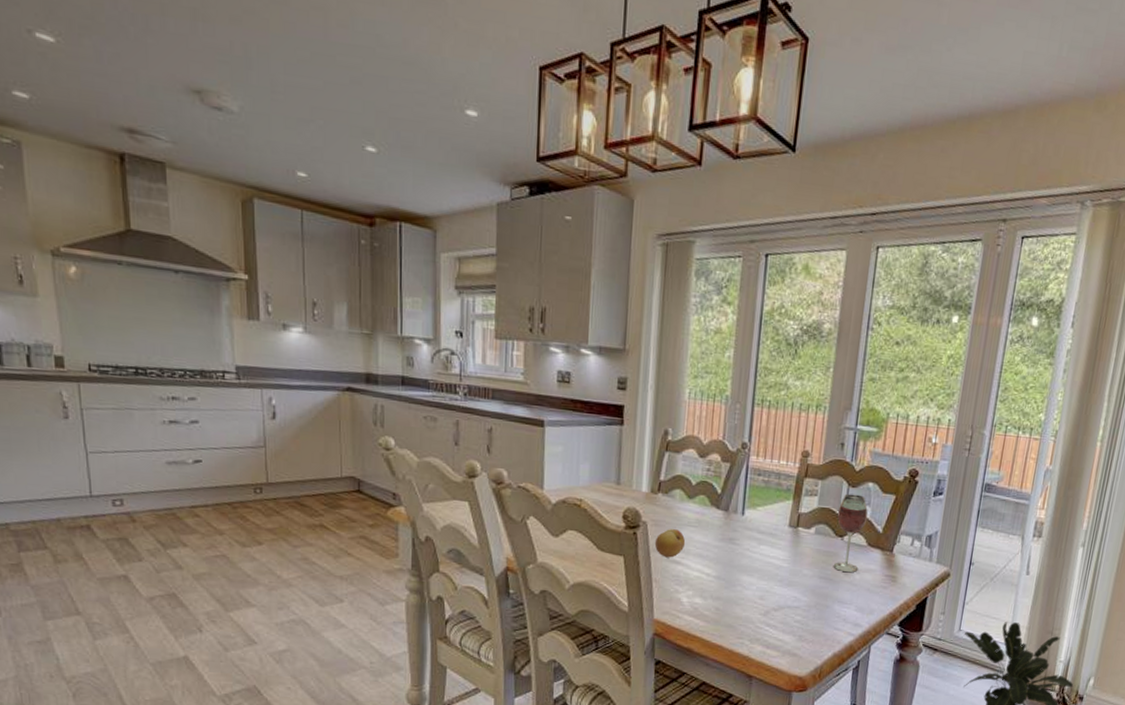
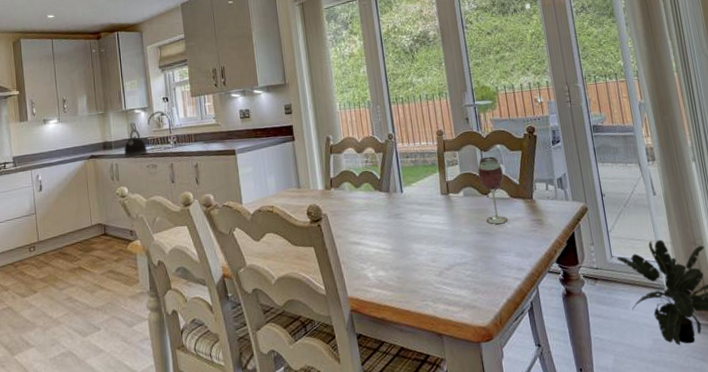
kettle: none [394,364,427,402] -> present [124,129,148,158]
fruit: present [654,529,686,558] -> none [336,215,361,241]

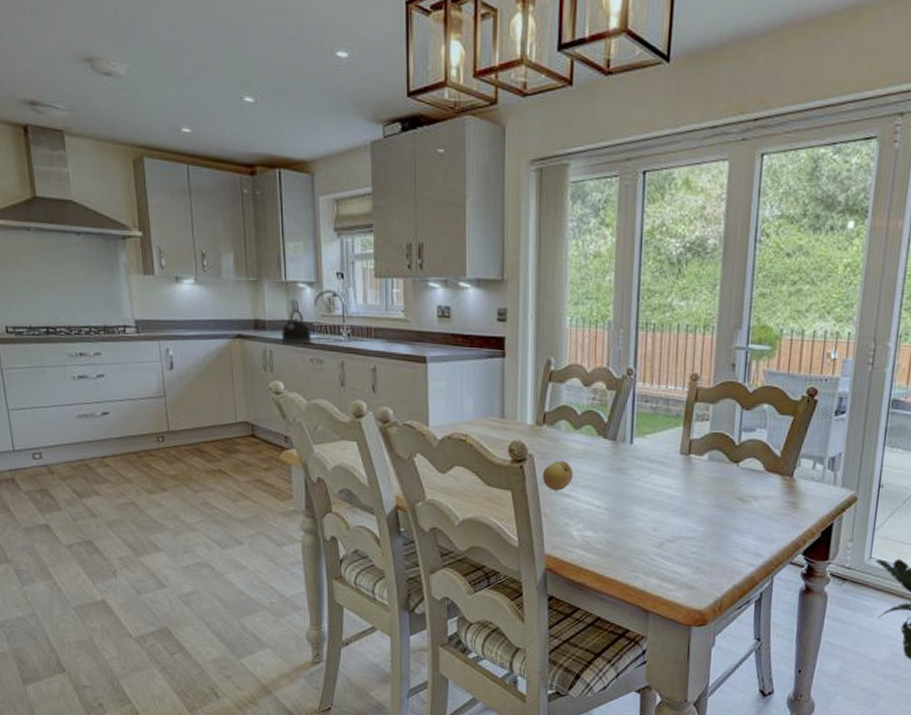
fruit: none [336,215,361,241] -> present [542,461,574,491]
wineglass: present [478,156,508,224] -> none [730,417,765,499]

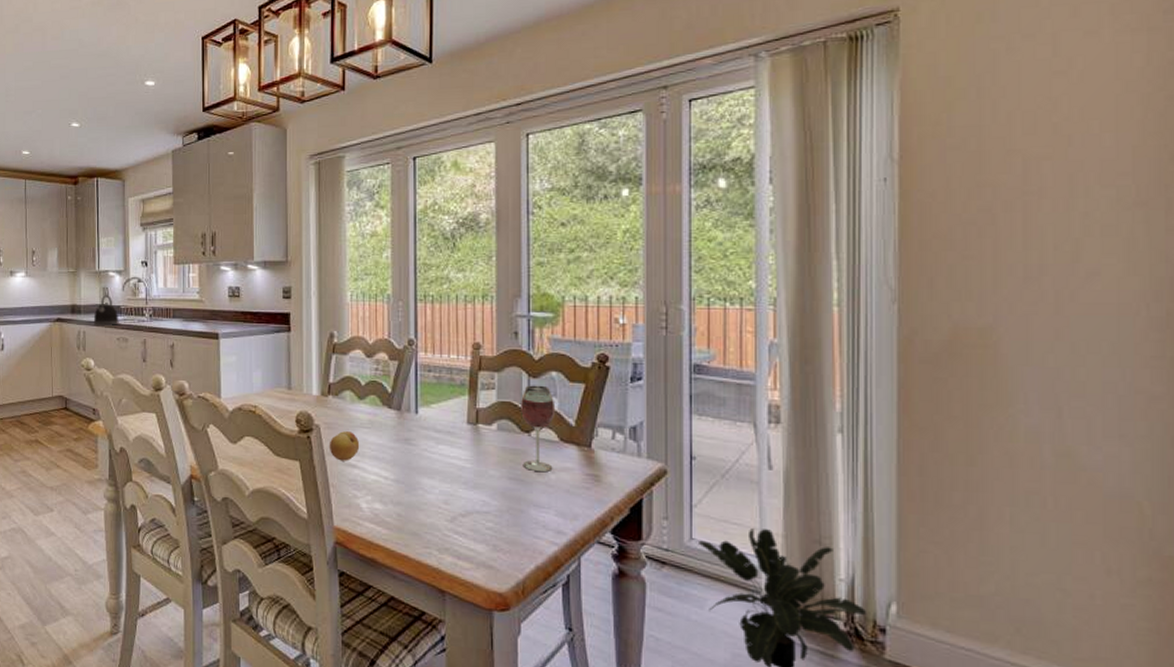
wineglass: none [730,417,765,499] -> present [521,385,556,471]

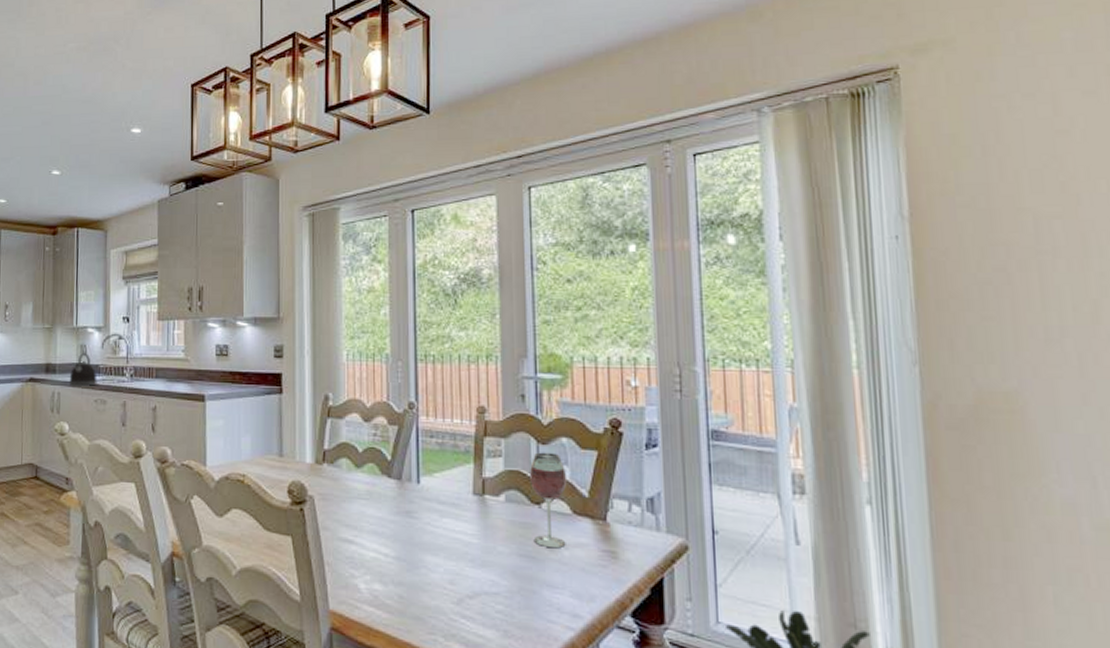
fruit: present [329,431,360,461] -> none [323,503,358,537]

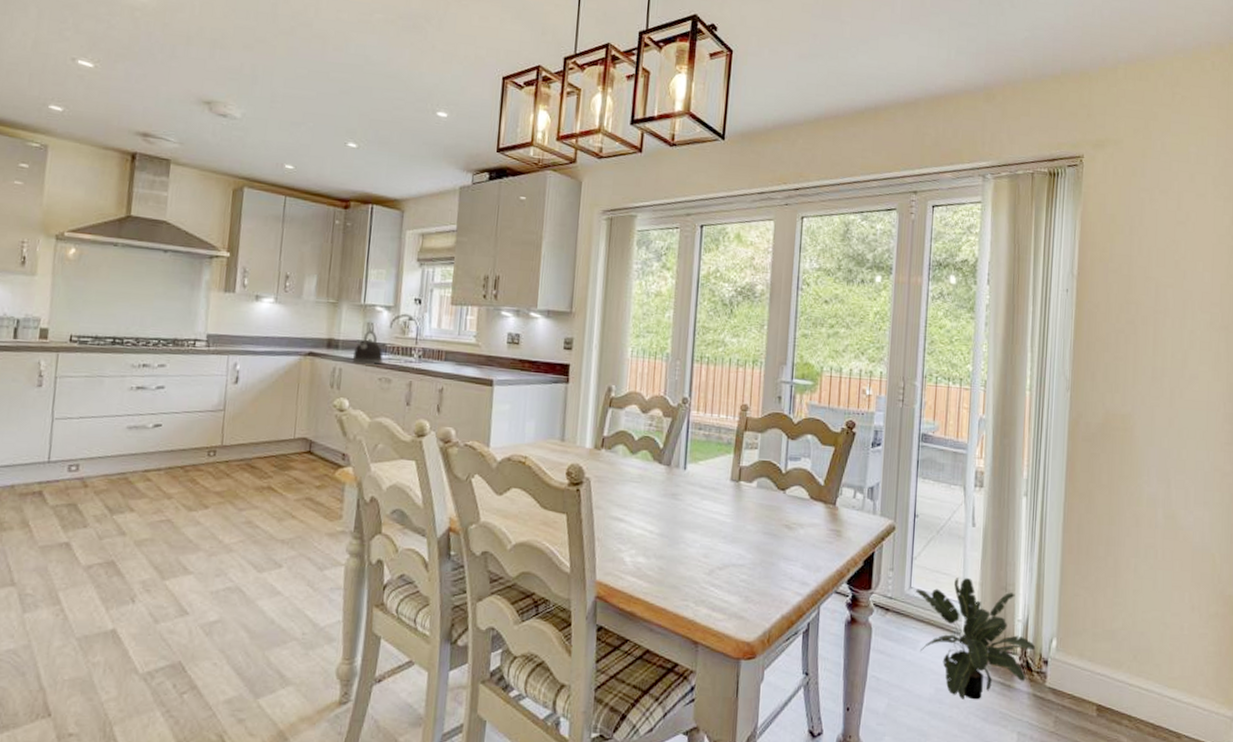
wineglass: present [530,452,567,547] -> none [778,446,809,527]

